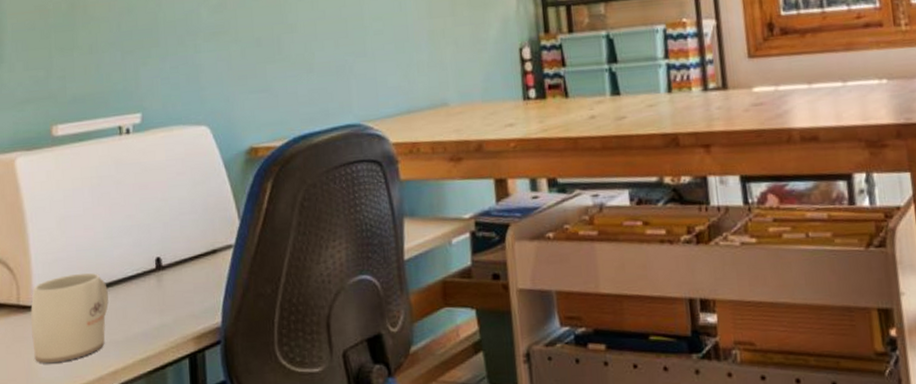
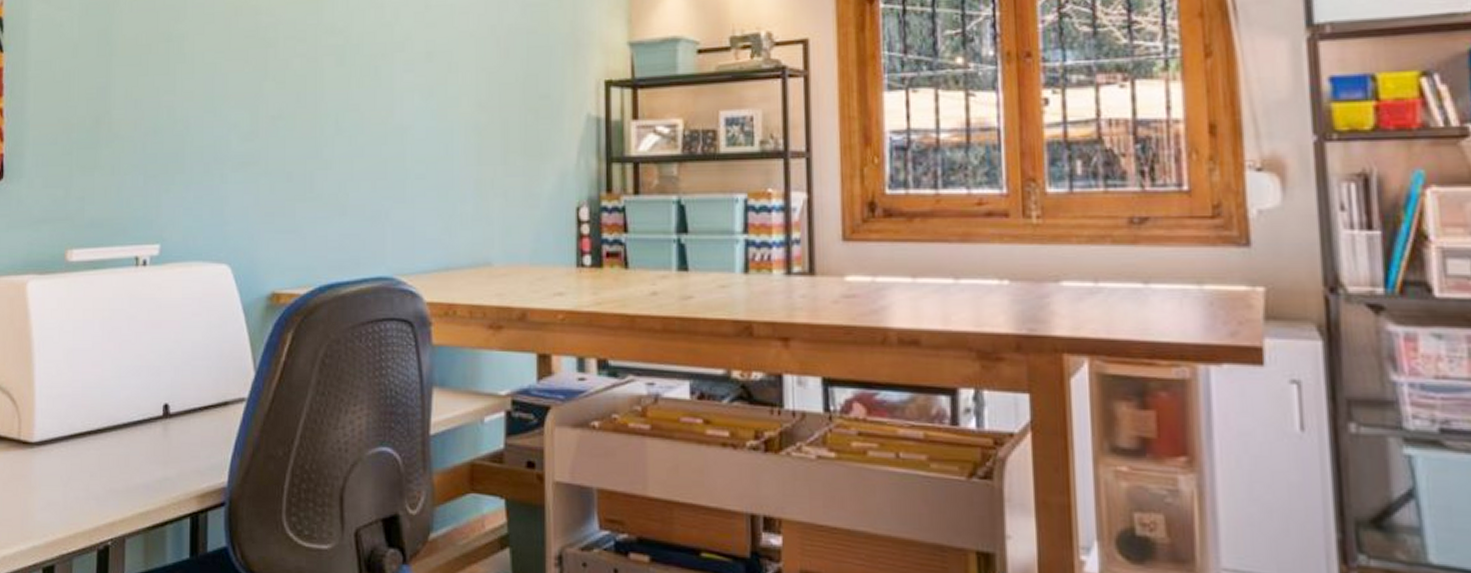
mug: present [30,272,109,364] -> none [30,412,111,507]

